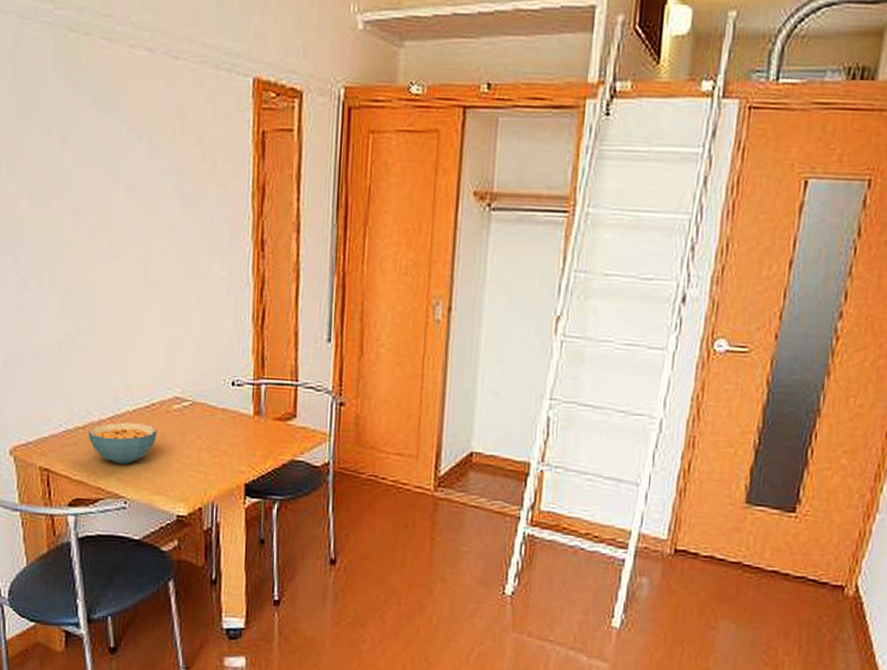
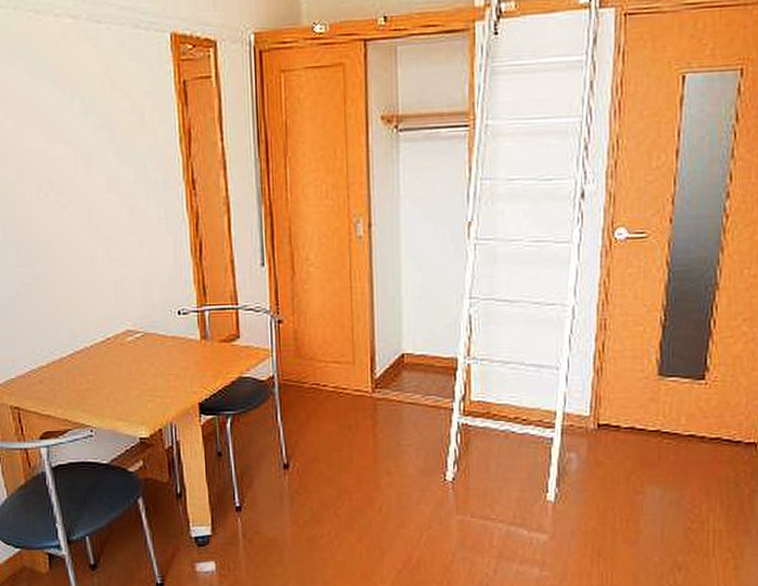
cereal bowl: present [87,422,157,465] -> none [51,357,114,397]

